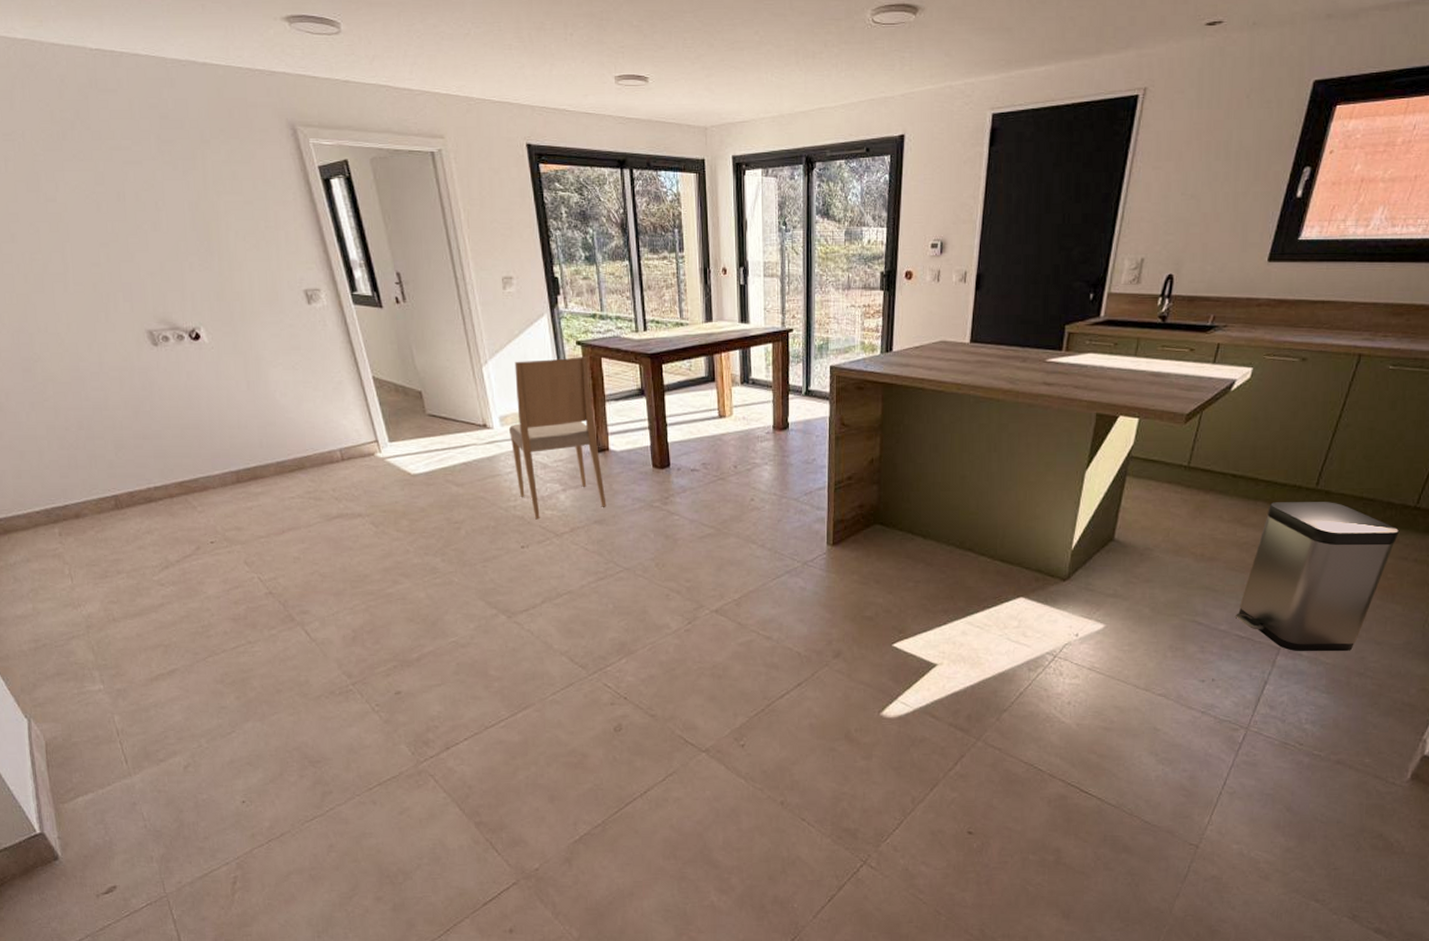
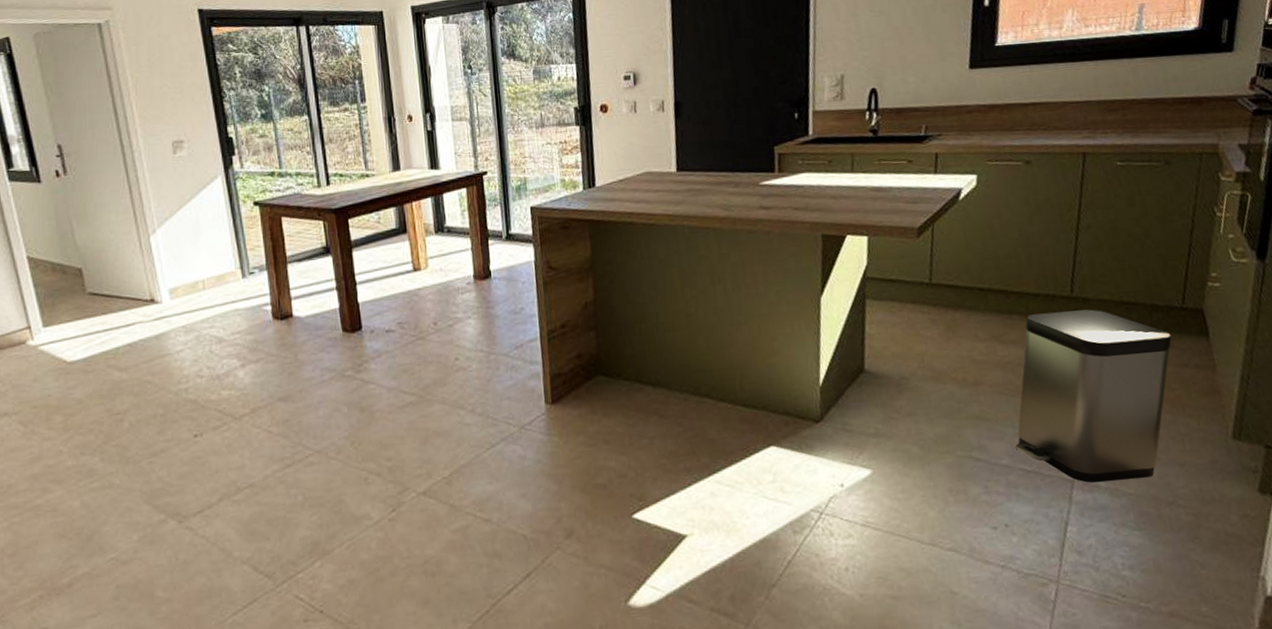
dining chair: present [508,357,607,520] -> none [179,217,292,402]

